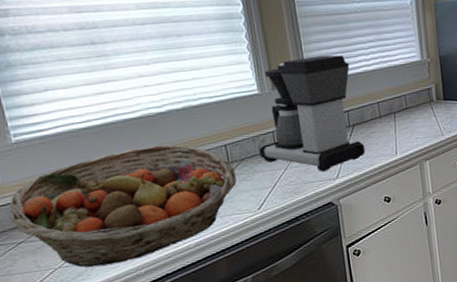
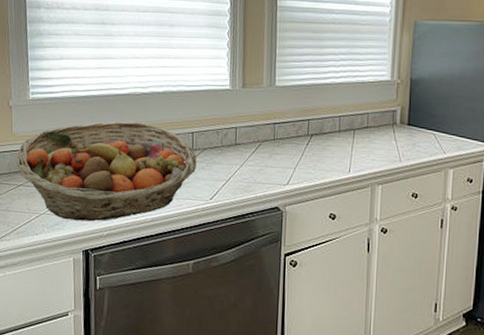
coffee maker: present [259,55,366,172] -> none [221,61,319,176]

